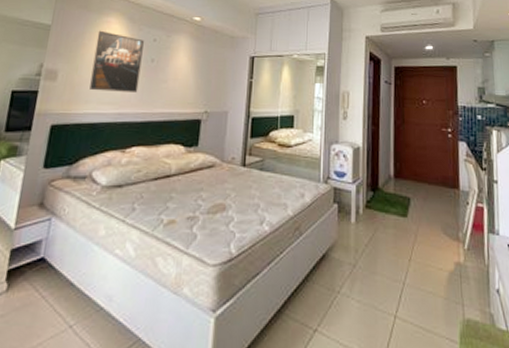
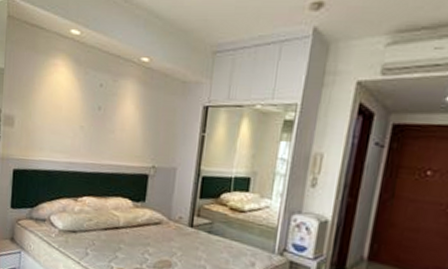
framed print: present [90,30,144,92] -> none [43,74,90,142]

